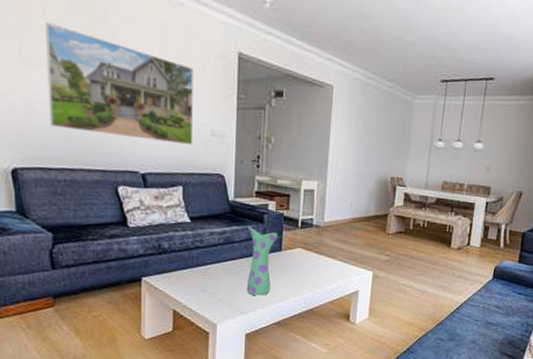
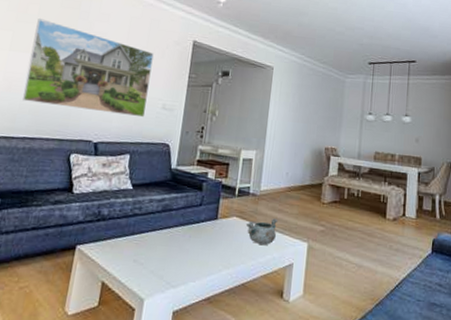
vase: present [247,226,278,296] -> none [179,194,215,267]
decorative bowl: none [311,249,343,275] -> present [247,218,279,246]

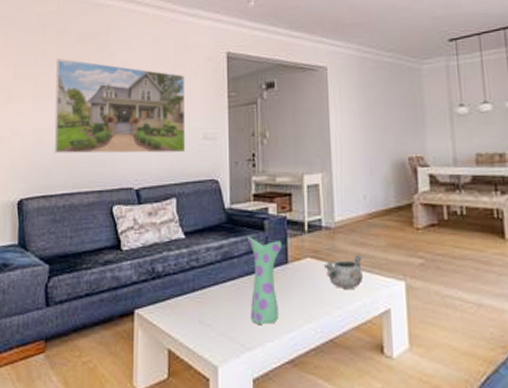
vase: none [179,194,215,267] -> present [247,237,283,324]

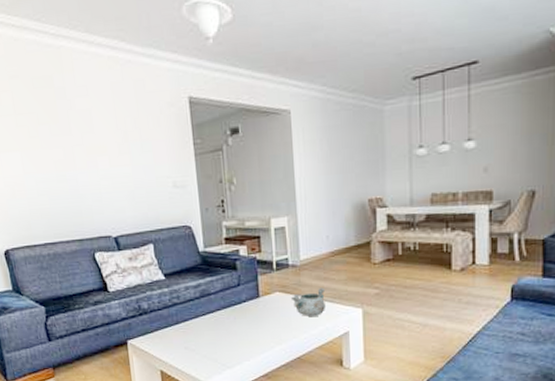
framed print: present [54,59,186,154] -> none [15,108,158,206]
vase: present [247,237,283,324] -> none [221,276,254,348]

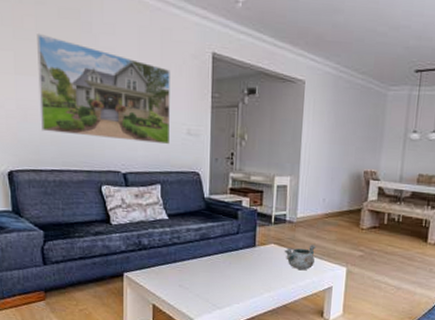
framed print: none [15,108,158,206] -> present [37,34,171,145]

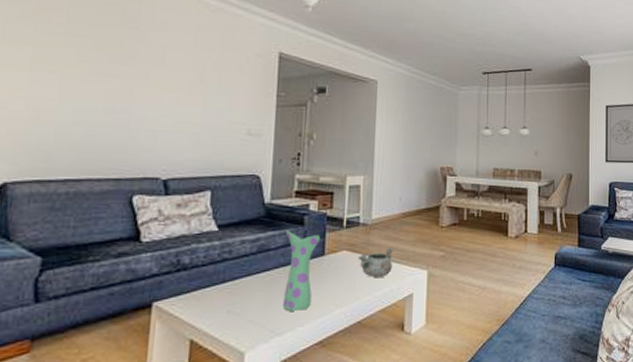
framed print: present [37,34,171,145] -> none [58,28,230,146]
vase: none [222,223,252,291] -> present [283,231,321,311]

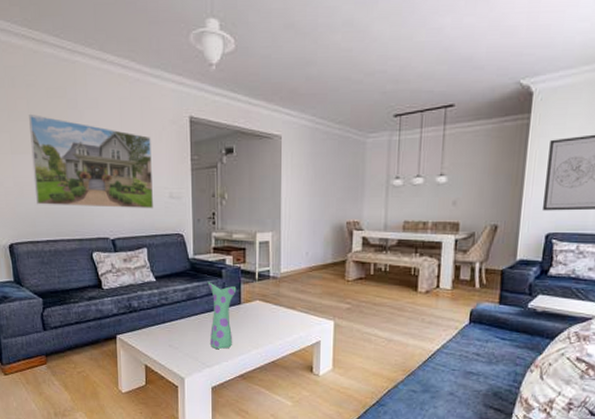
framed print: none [58,28,230,146] -> present [29,114,154,209]
decorative bowl: present [359,248,394,278] -> none [270,299,302,326]

